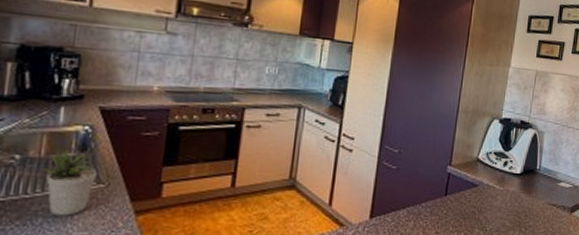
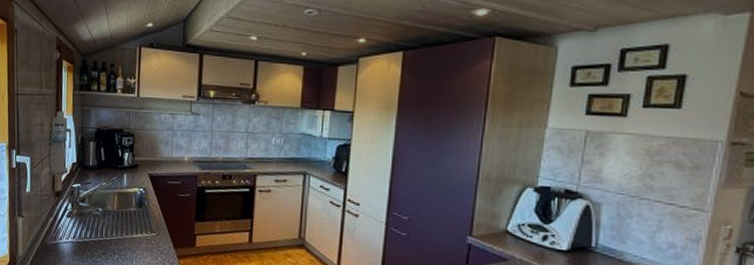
potted plant: present [43,149,98,216] -> none [116,205,151,255]

